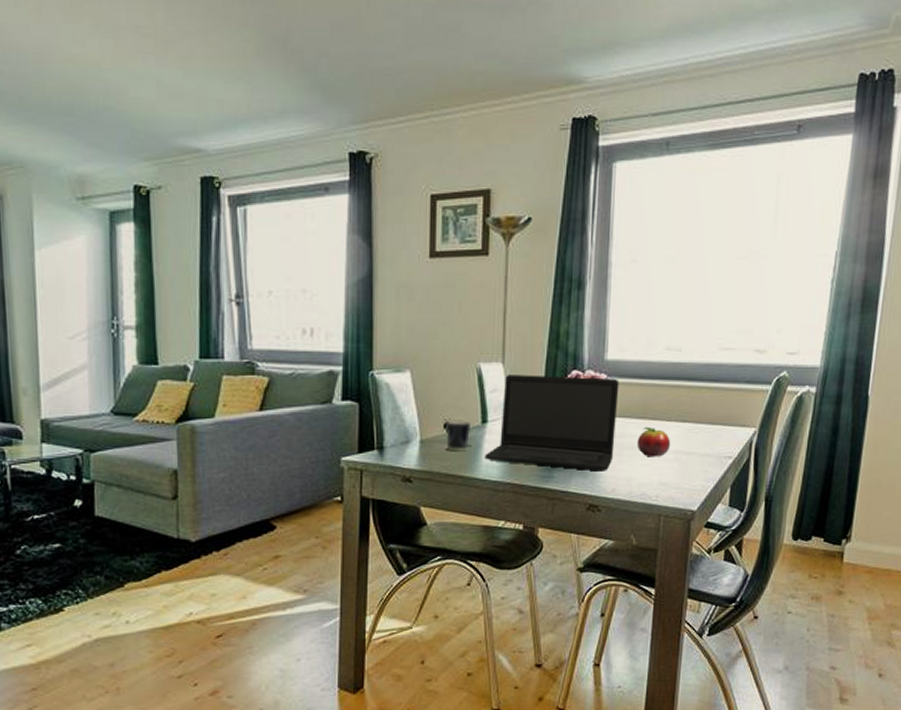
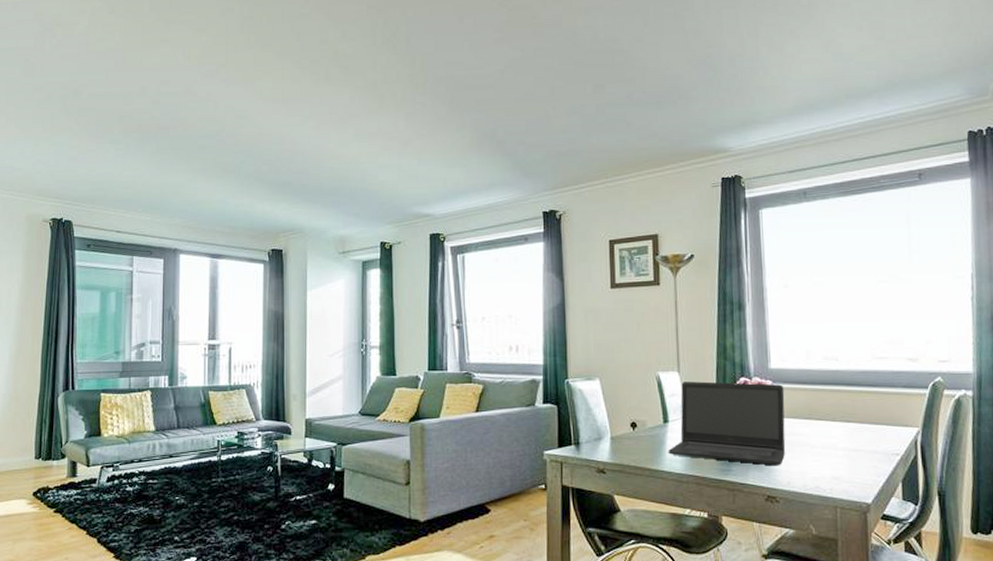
mug: present [446,420,470,452] -> none [632,420,654,447]
fruit: present [636,426,671,457] -> none [806,426,839,454]

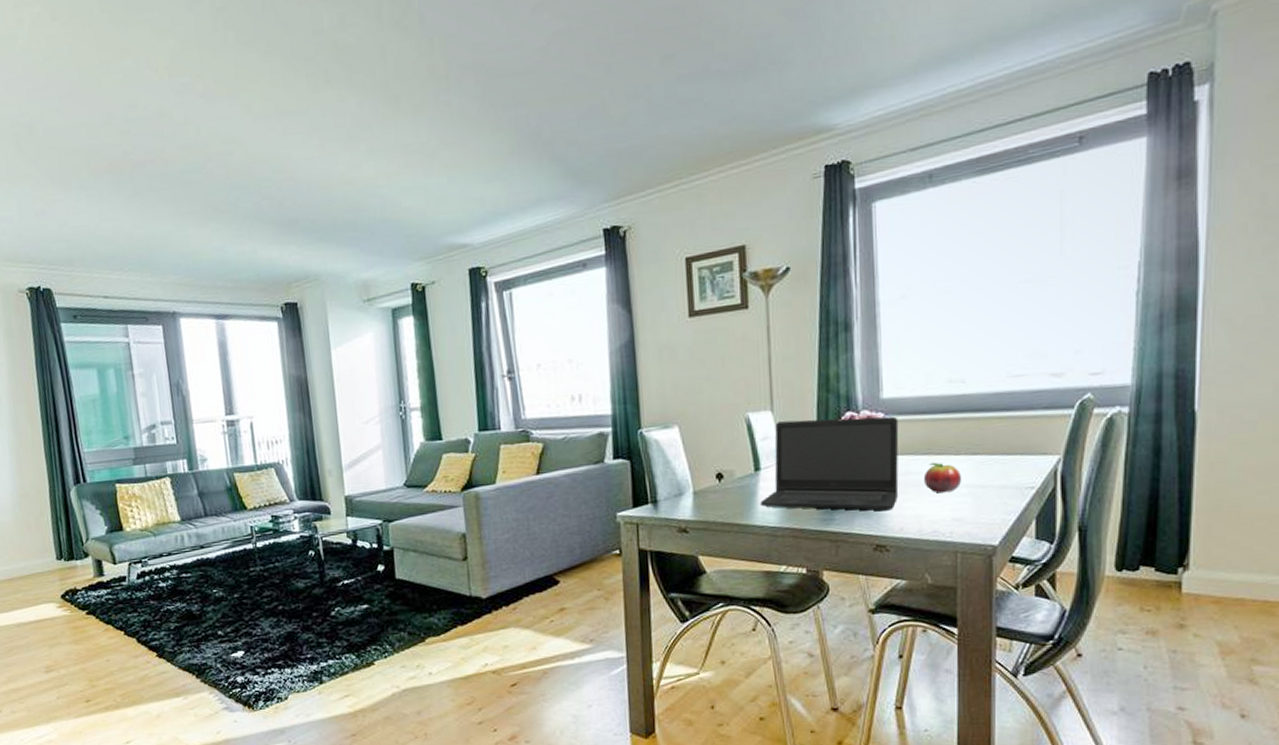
fruit: none [806,426,839,454] -> present [923,462,962,493]

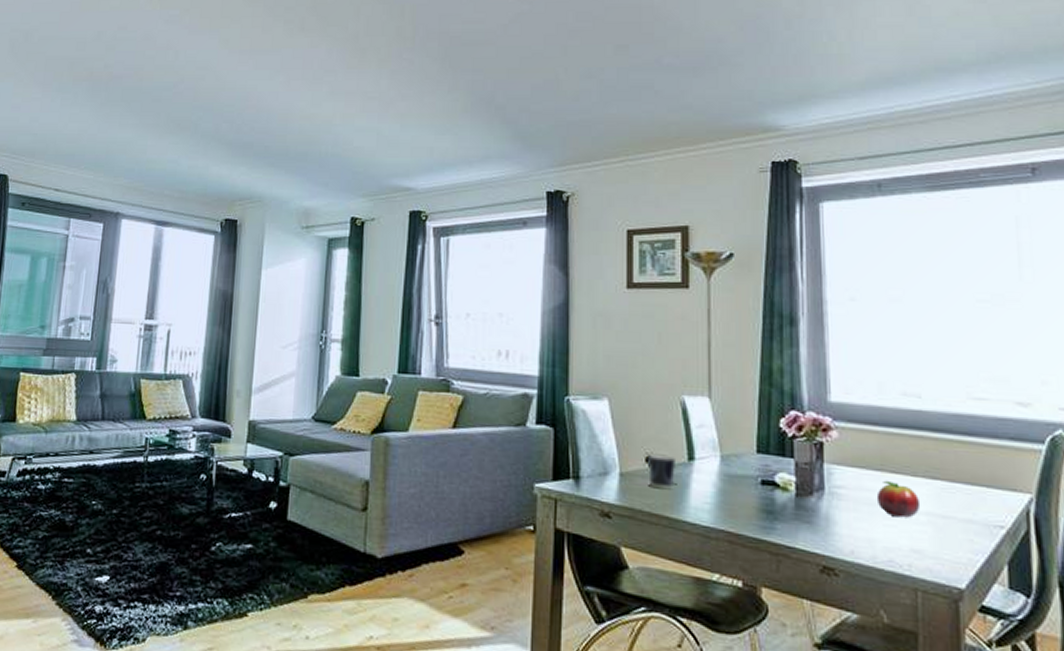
mug: none [718,469,744,501] -> present [648,454,675,490]
laptop: present [760,416,899,511] -> none [693,410,849,528]

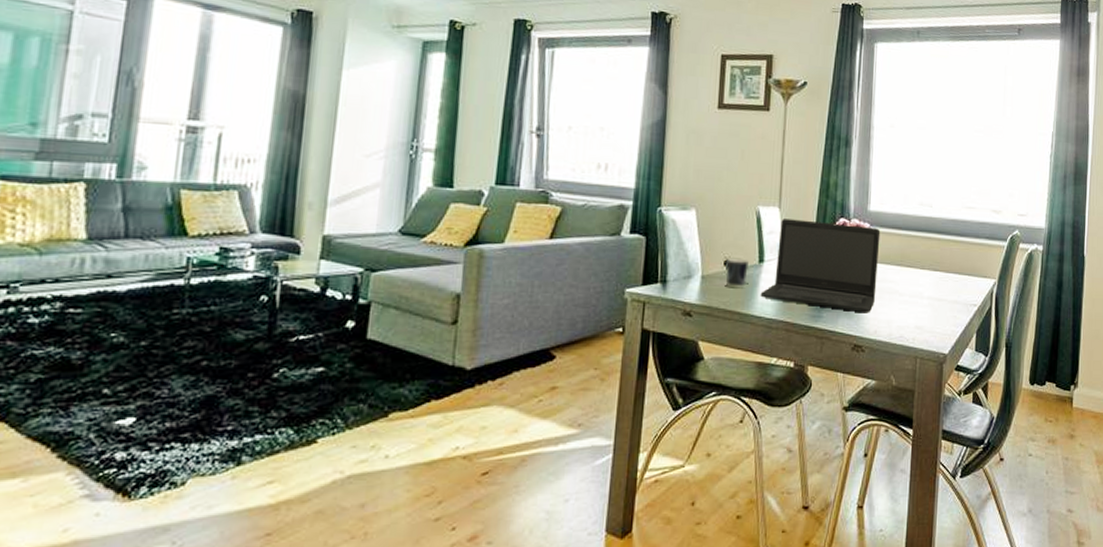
laptop: none [693,410,849,528] -> present [760,219,881,313]
fruit: present [876,480,921,518] -> none [895,273,925,302]

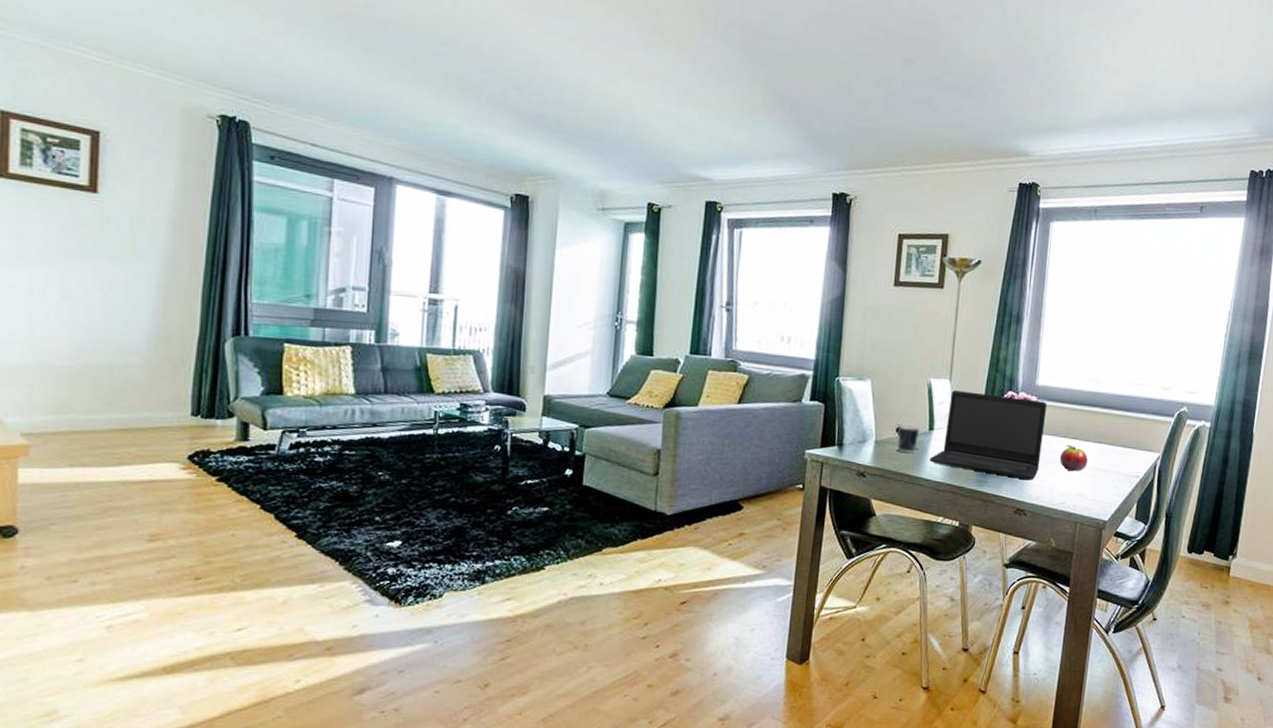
fruit: none [895,273,925,302] -> present [1059,444,1089,472]

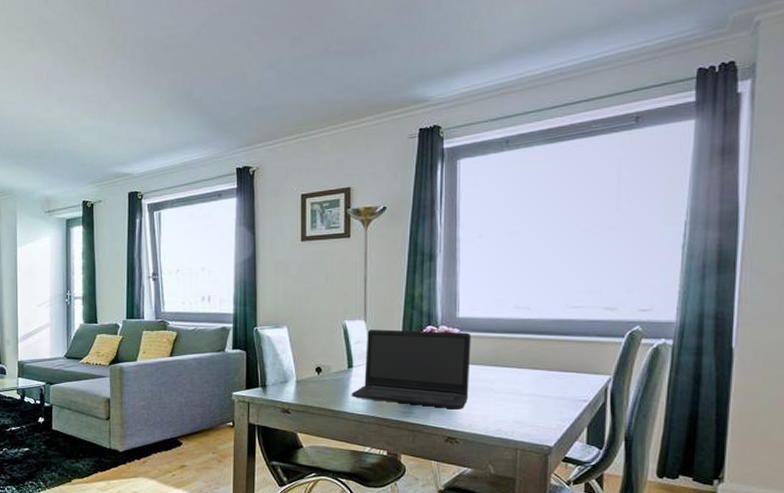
mug: present [897,425,919,454] -> none [318,365,338,390]
fruit: present [1059,444,1089,472] -> none [490,372,524,399]

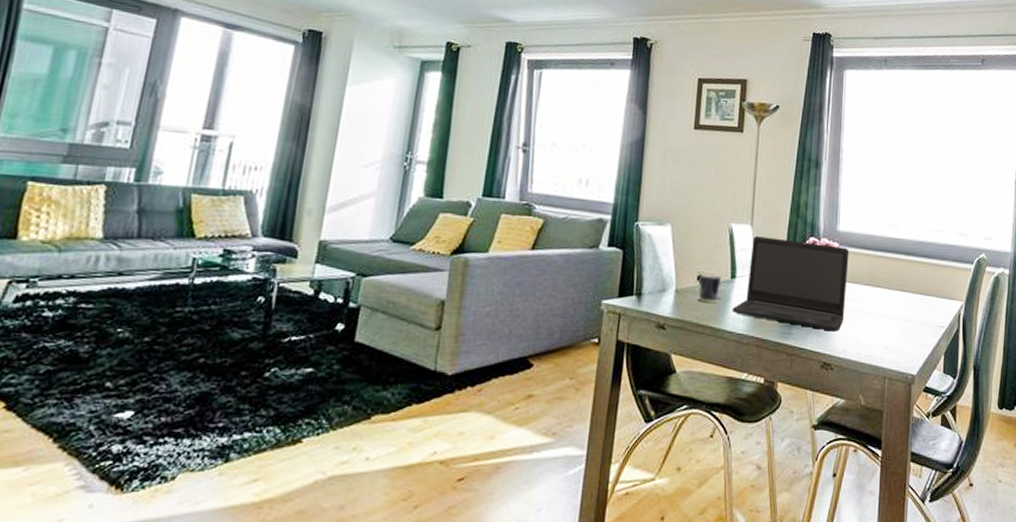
mug: none [318,365,338,390] -> present [698,273,721,304]

